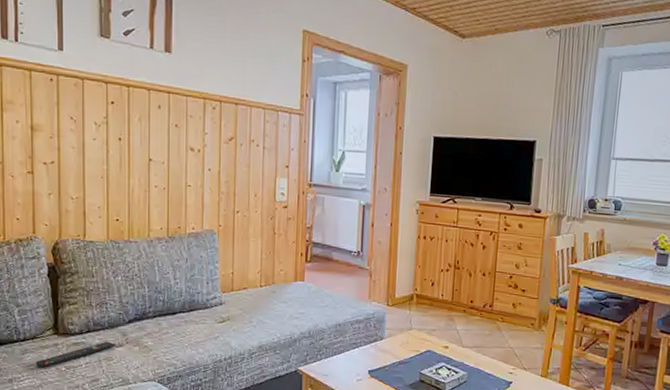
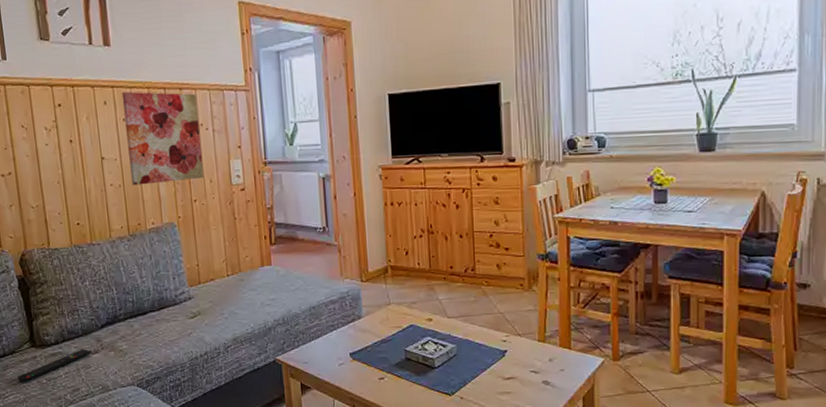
wall art: none [176,98,251,192] -> present [121,91,205,185]

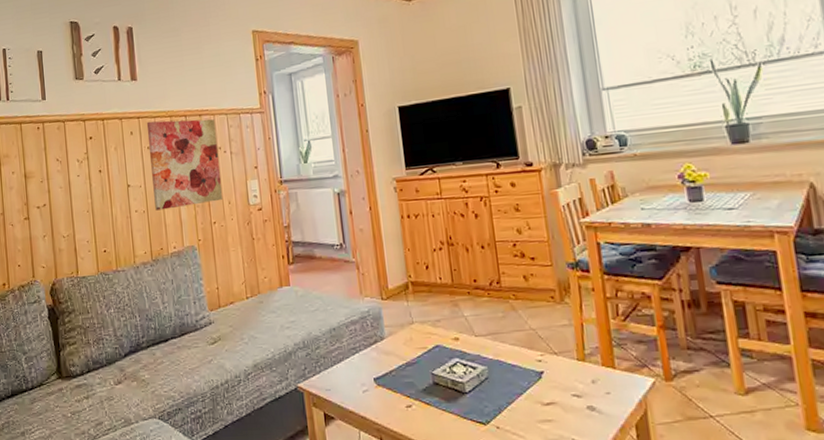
remote control: present [17,349,92,383] -> none [43,379,115,417]

